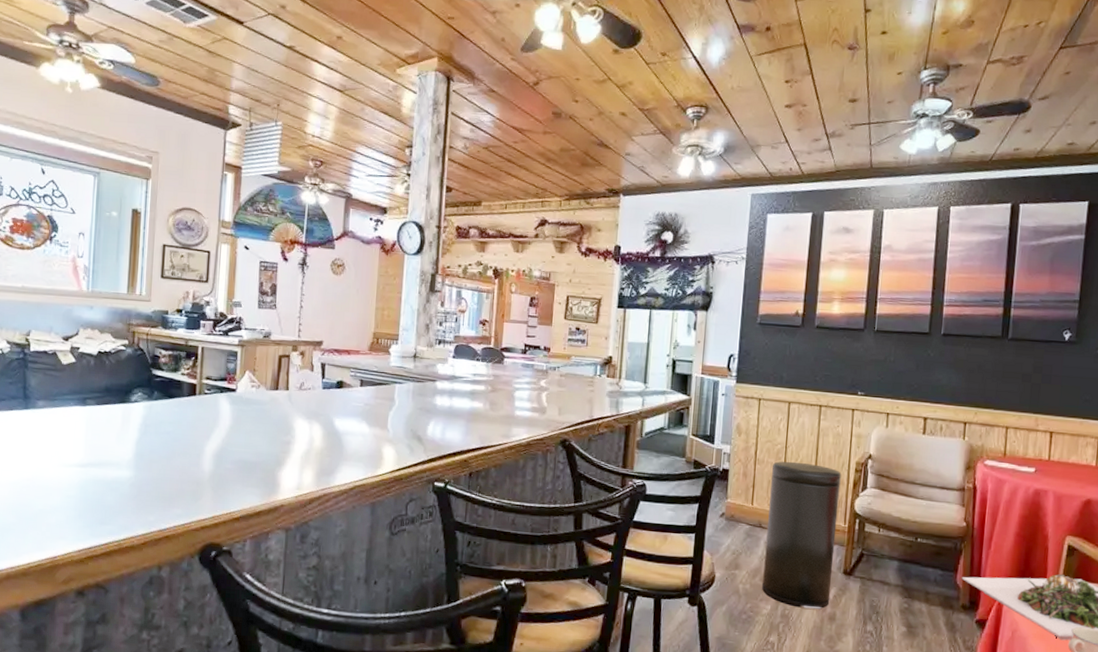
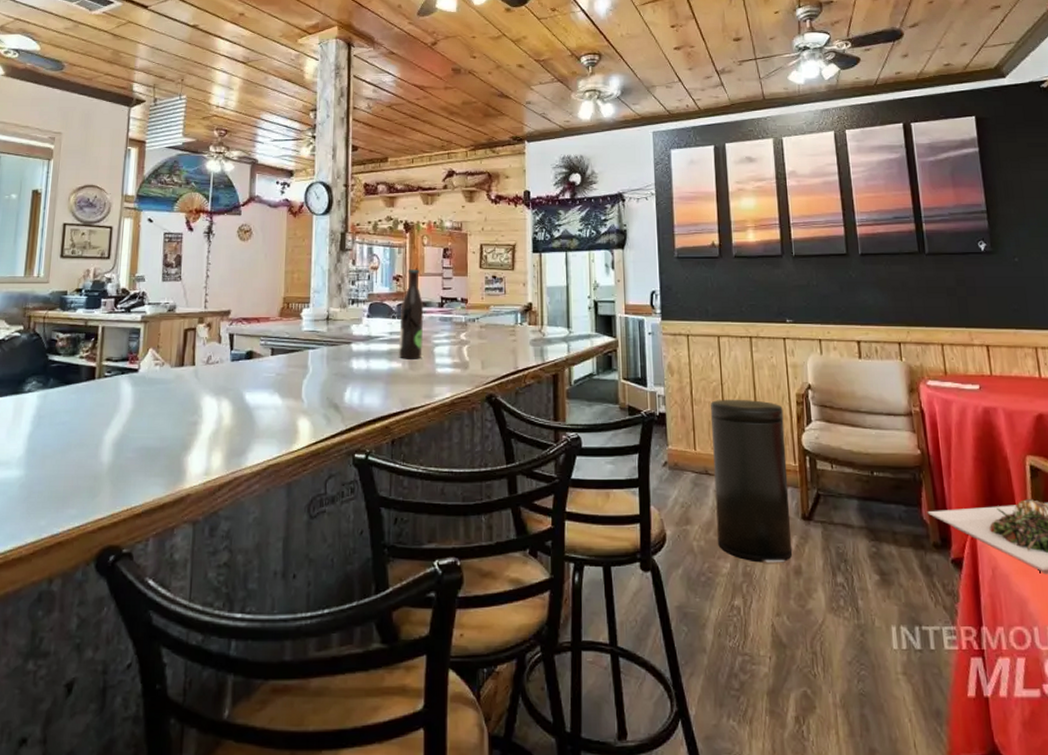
bottle: none [480,314,508,401] -> present [398,268,424,359]

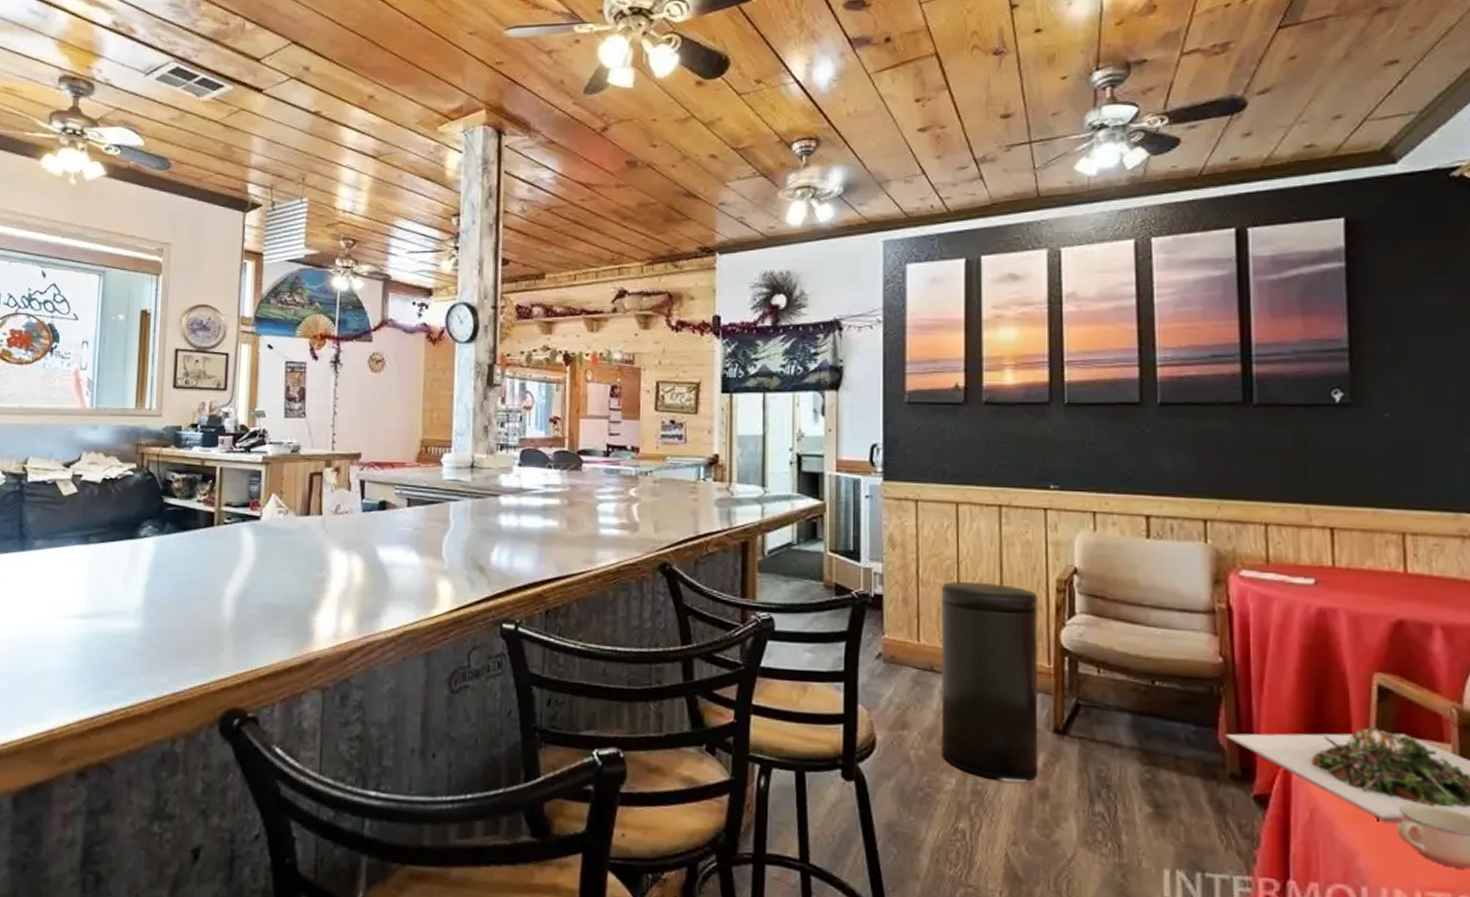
bottle: present [398,268,424,359] -> none [554,409,586,518]

